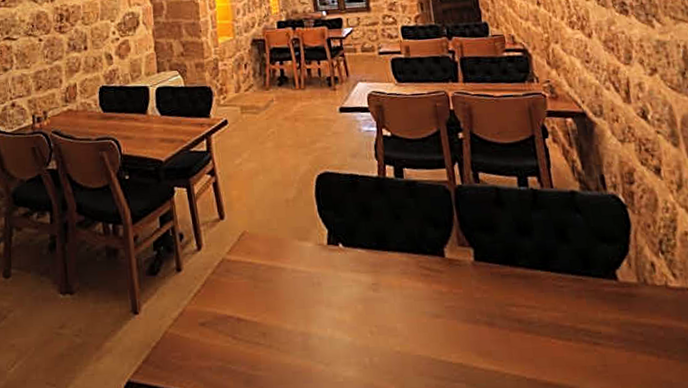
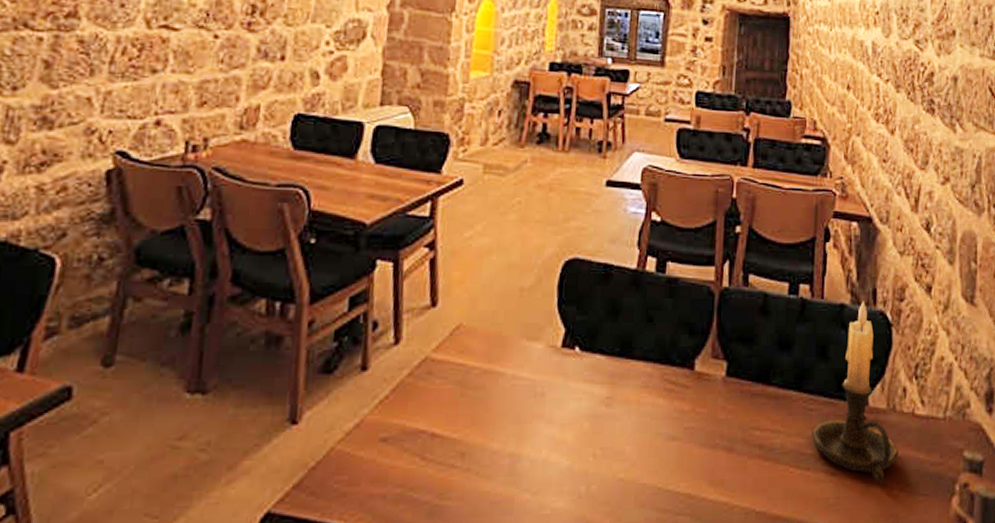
candle holder: none [566,187,660,351] -> present [812,301,899,483]

